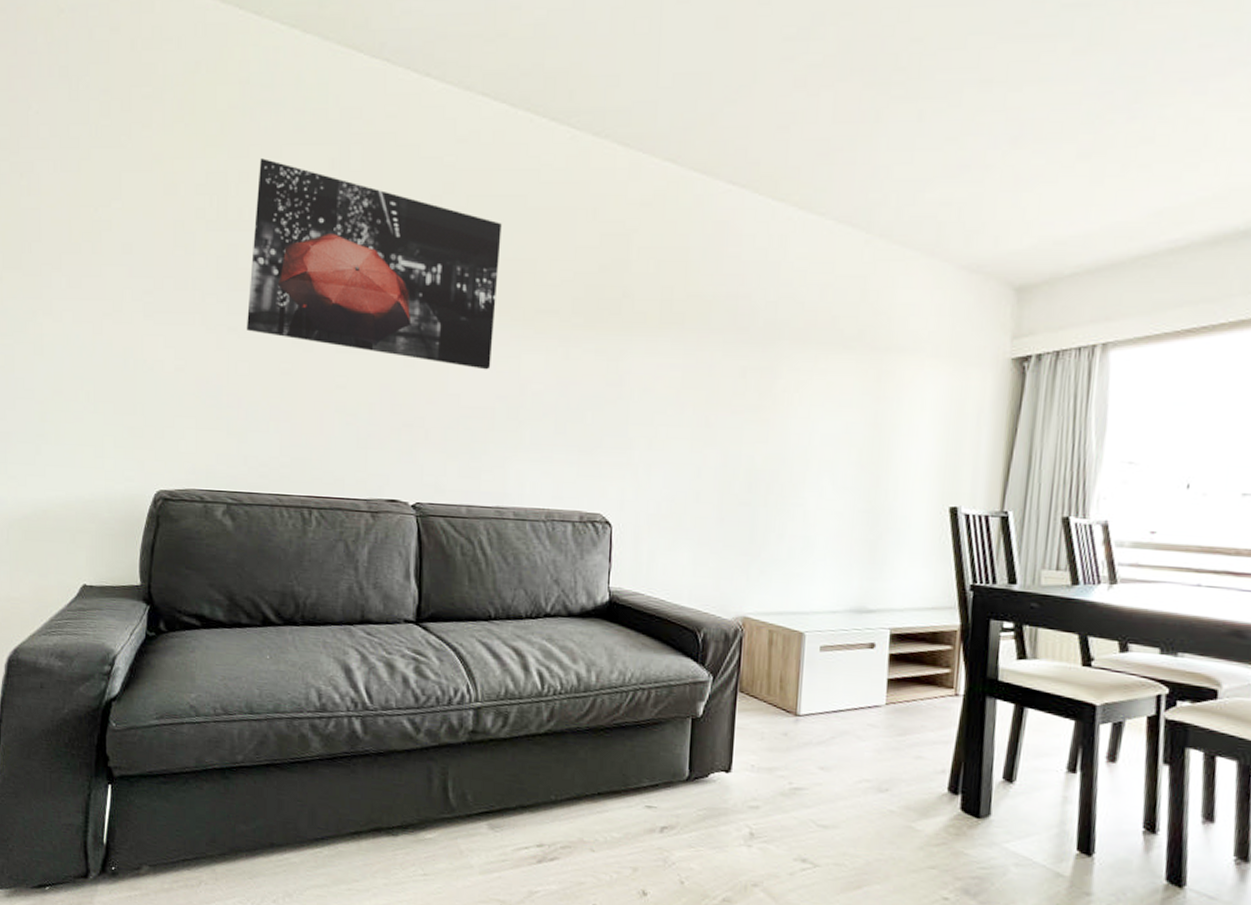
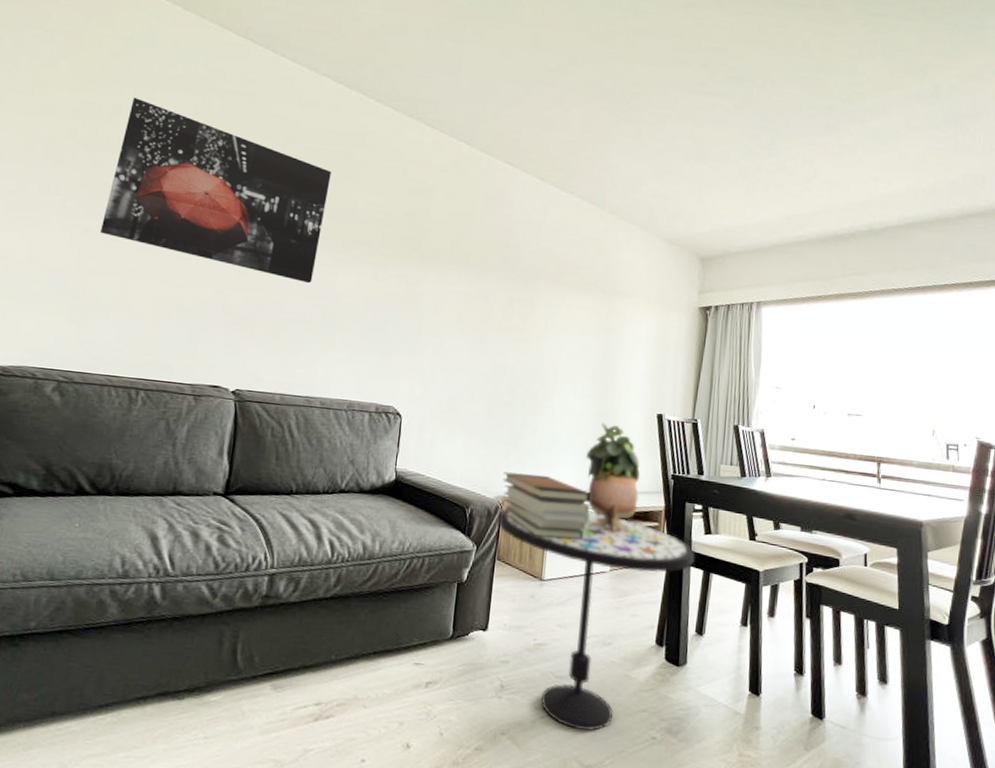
side table: none [739,631,1003,888] -> present [498,508,695,732]
book stack: none [742,587,858,669] -> present [502,472,590,541]
potted plant: none [851,522,926,660] -> present [586,423,640,534]

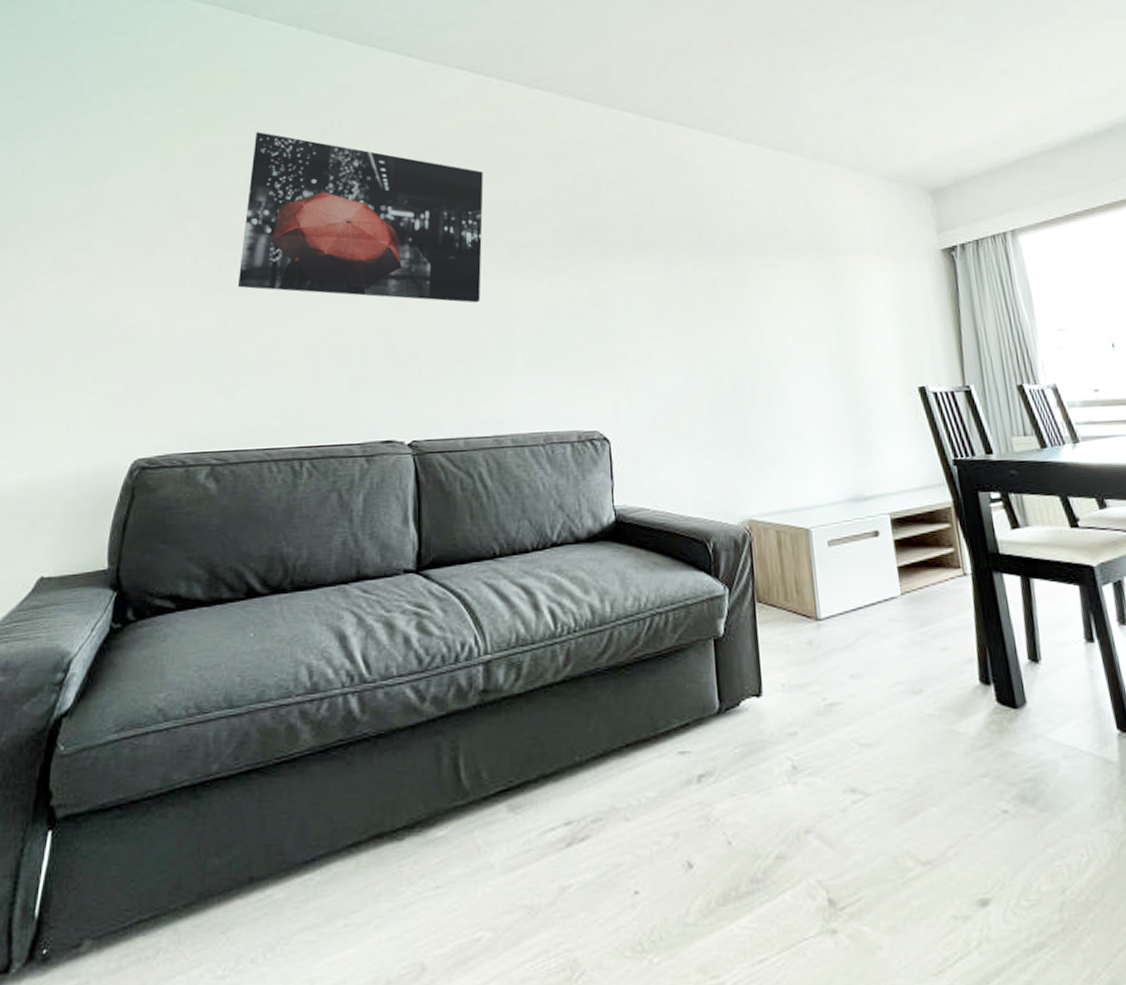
side table: present [498,508,695,732] -> none [748,521,1006,814]
book stack: present [502,472,590,541] -> none [744,485,862,566]
potted plant: present [586,423,640,534] -> none [841,409,920,546]

